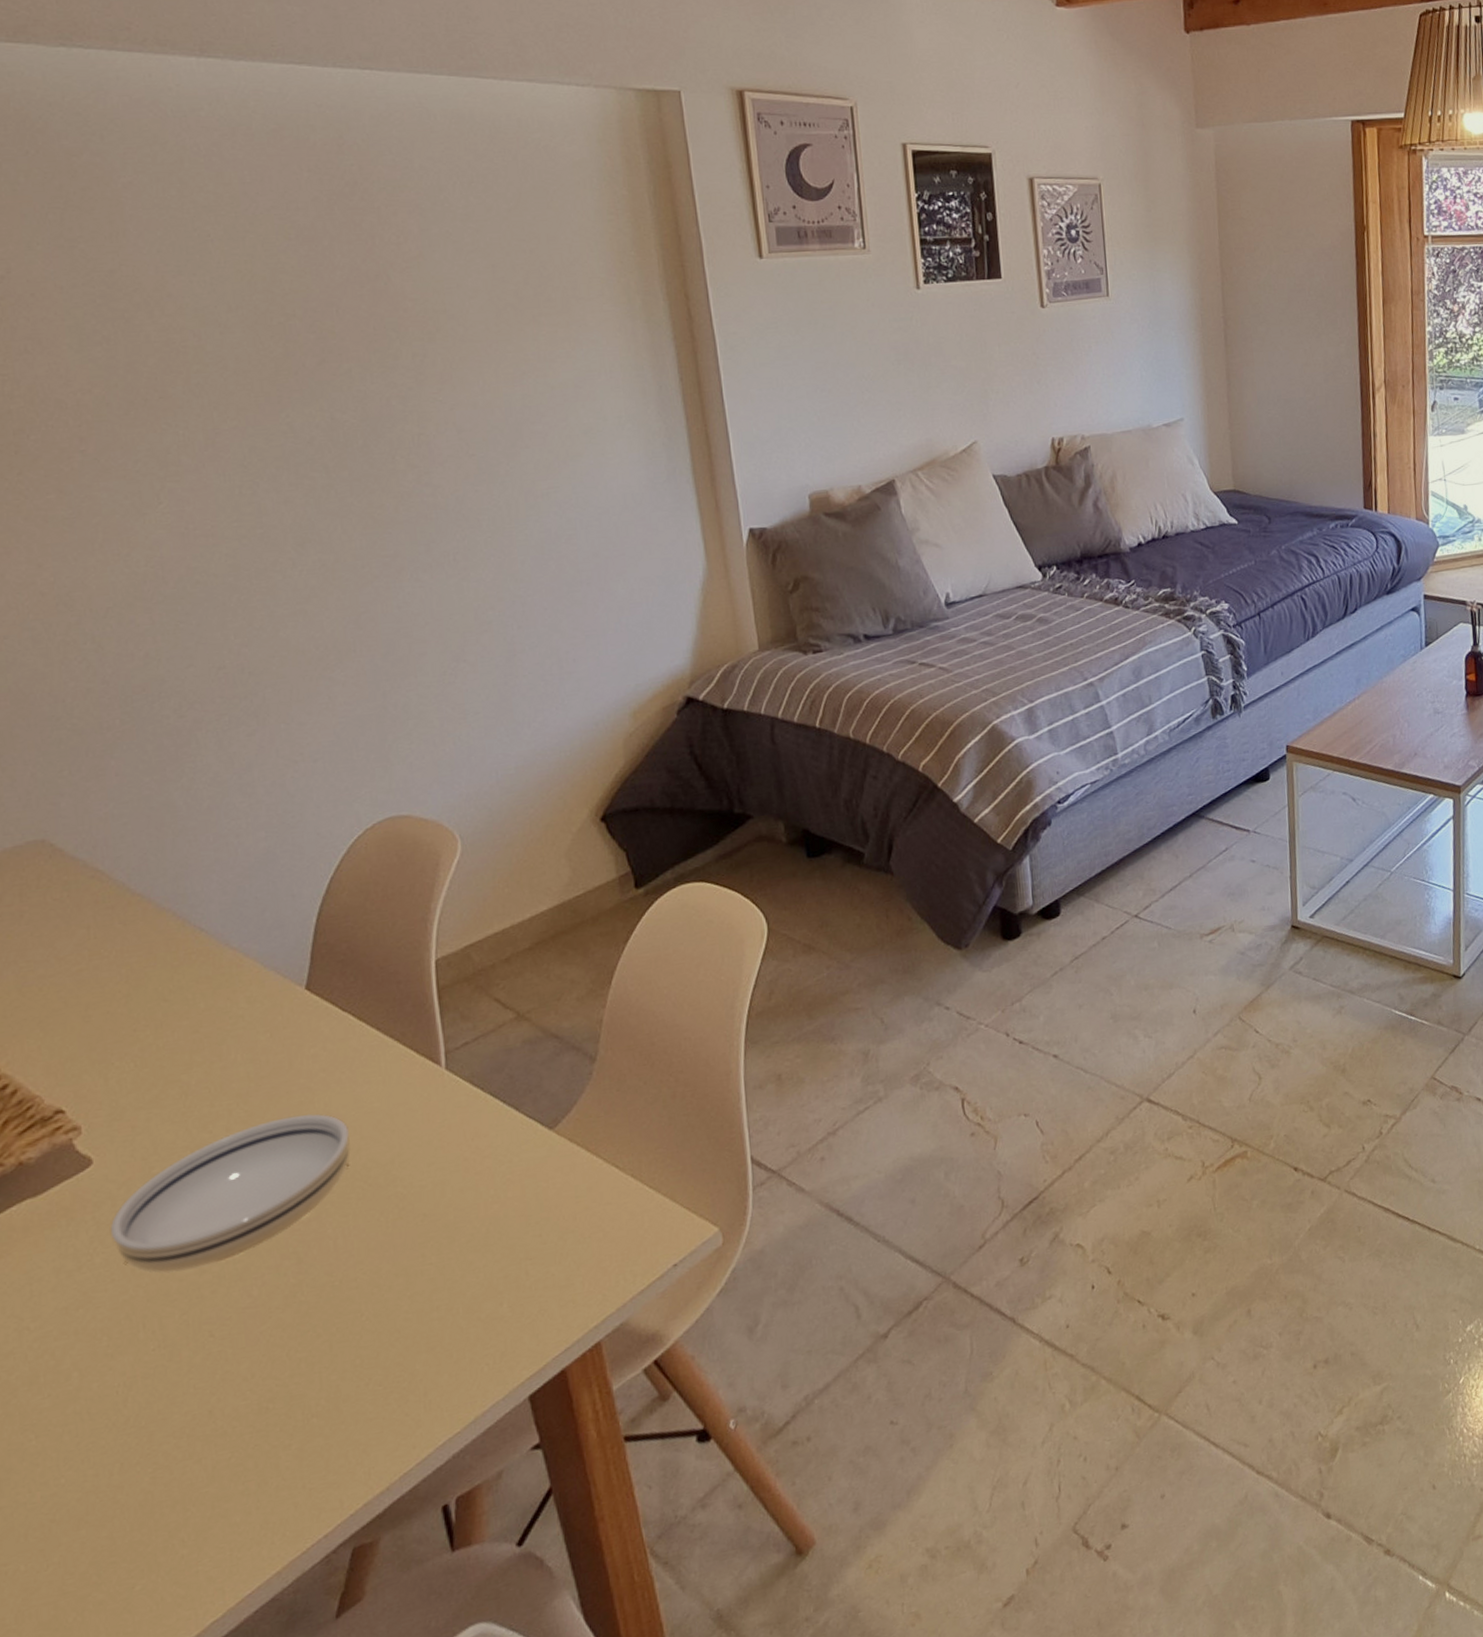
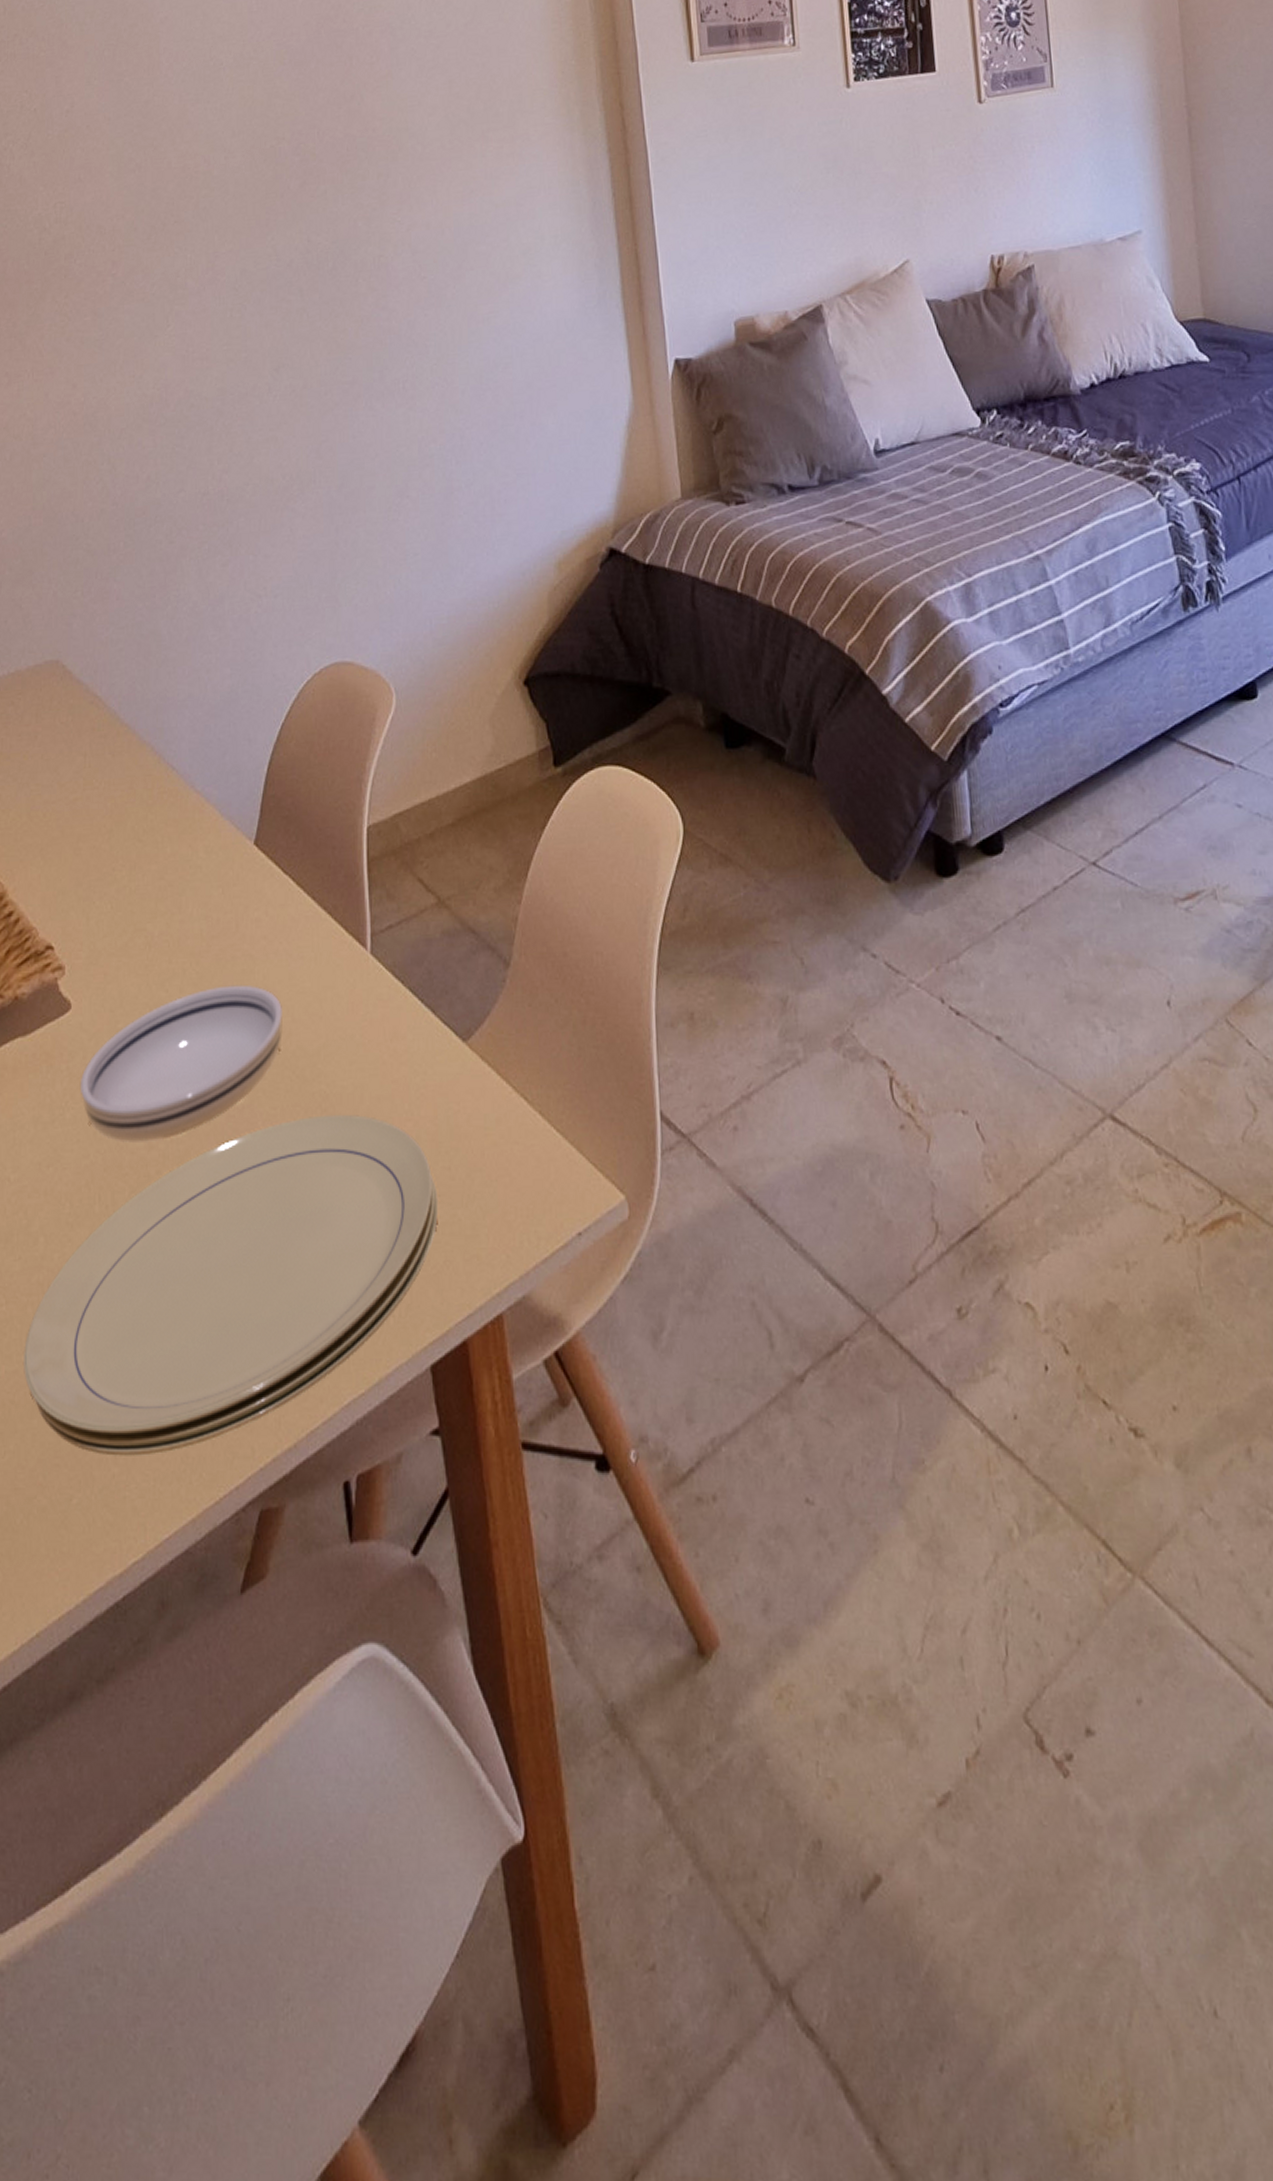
plate: none [62,1206,531,1544] -> present [24,1114,439,1456]

